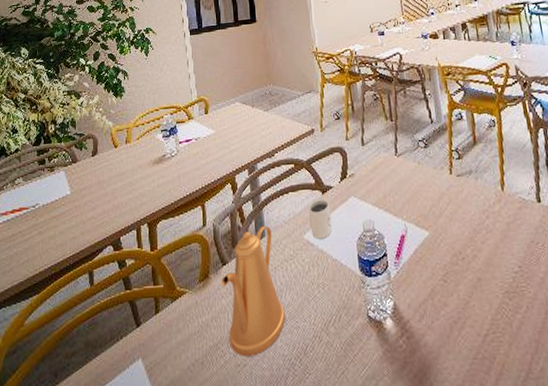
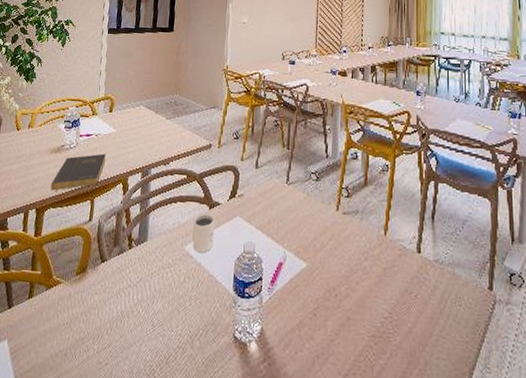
book: none [159,156,210,203] -> present [50,153,106,192]
coffee pot: present [221,225,285,356] -> none [95,230,155,356]

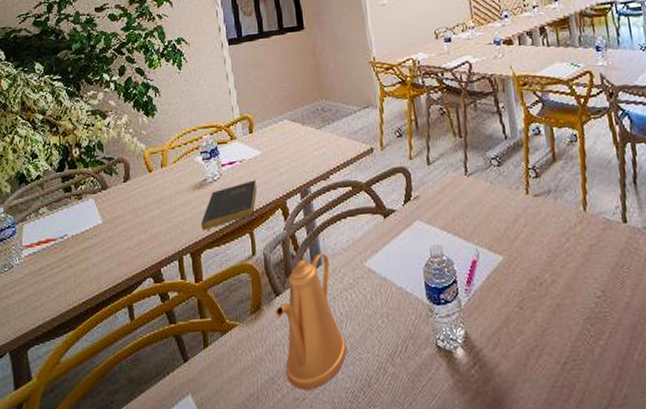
coffee pot: none [95,230,155,356] -> present [275,253,347,390]
mug: present [192,213,215,253] -> none [369,223,396,267]

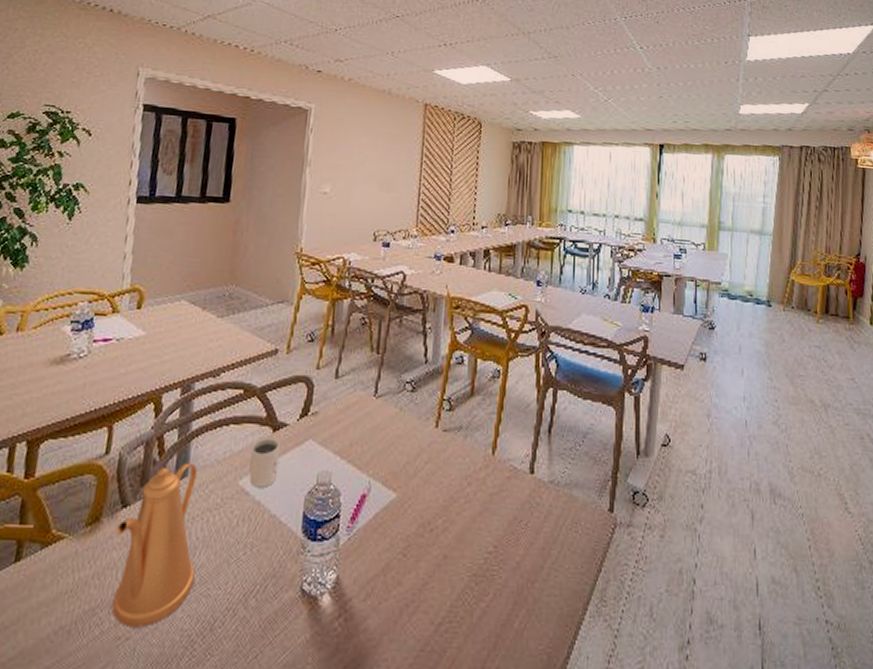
book: present [201,180,258,231] -> none [49,364,132,418]
mug: none [369,223,396,267] -> present [249,437,280,488]

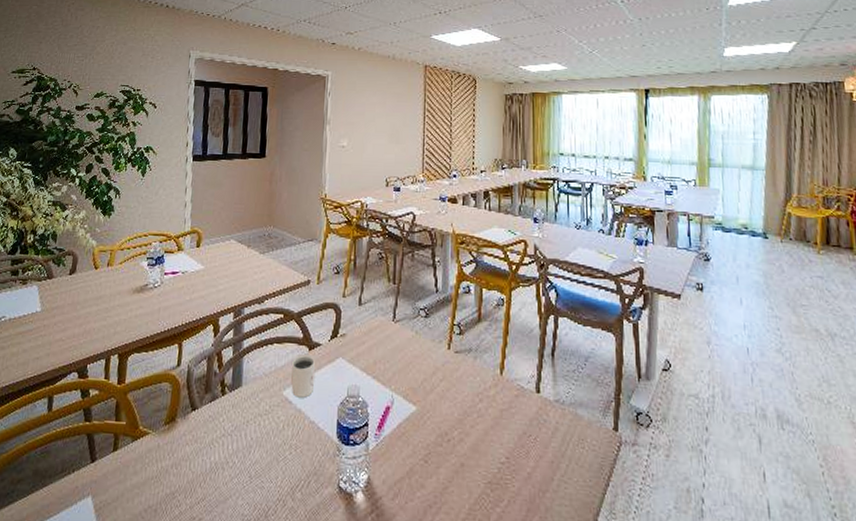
coffee pot: present [111,462,198,627] -> none [187,374,251,511]

